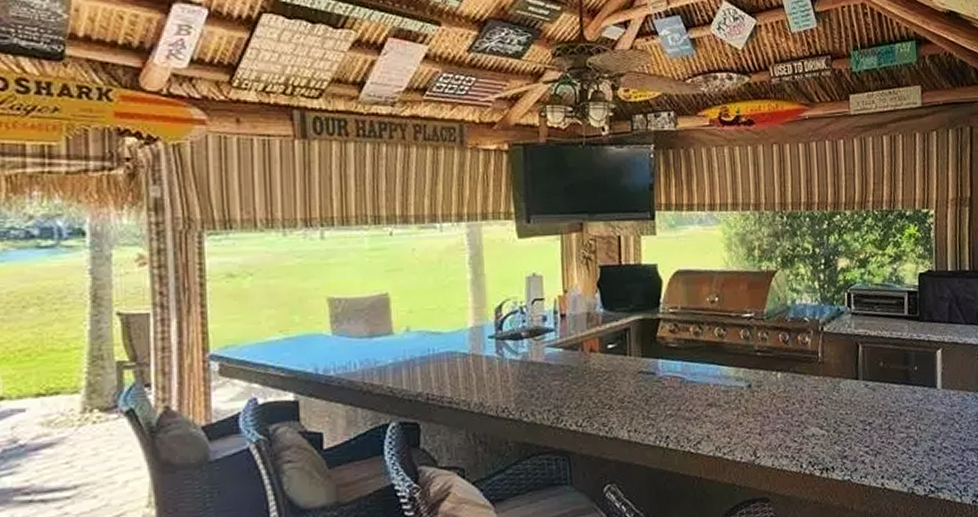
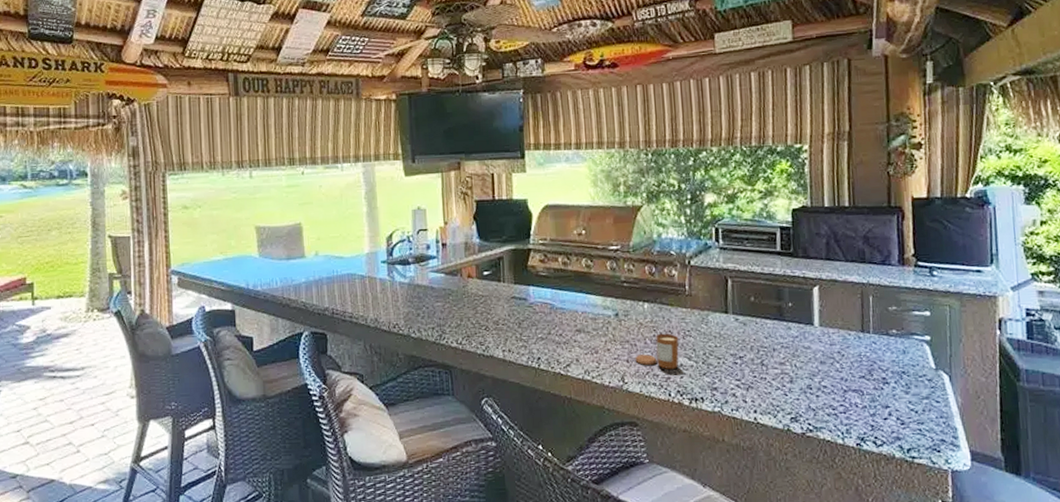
candle: none [767,402,811,440] -> present [635,333,679,369]

